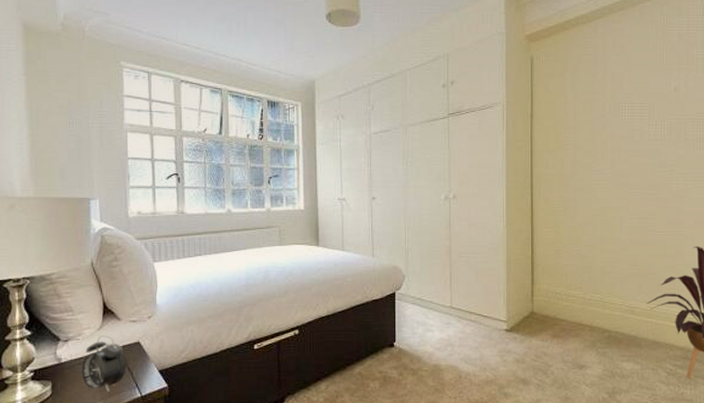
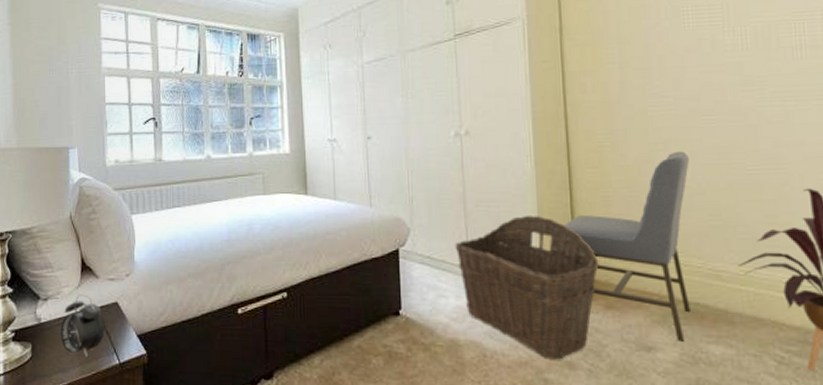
wicker basket: none [441,264,550,378] -> present [455,215,599,360]
chair: none [526,216,619,361] -> present [565,151,692,342]

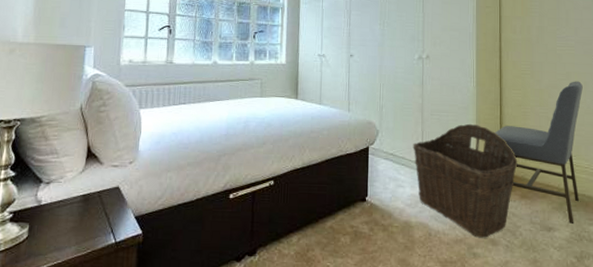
alarm clock: present [60,294,104,357] -> none [59,179,105,237]

